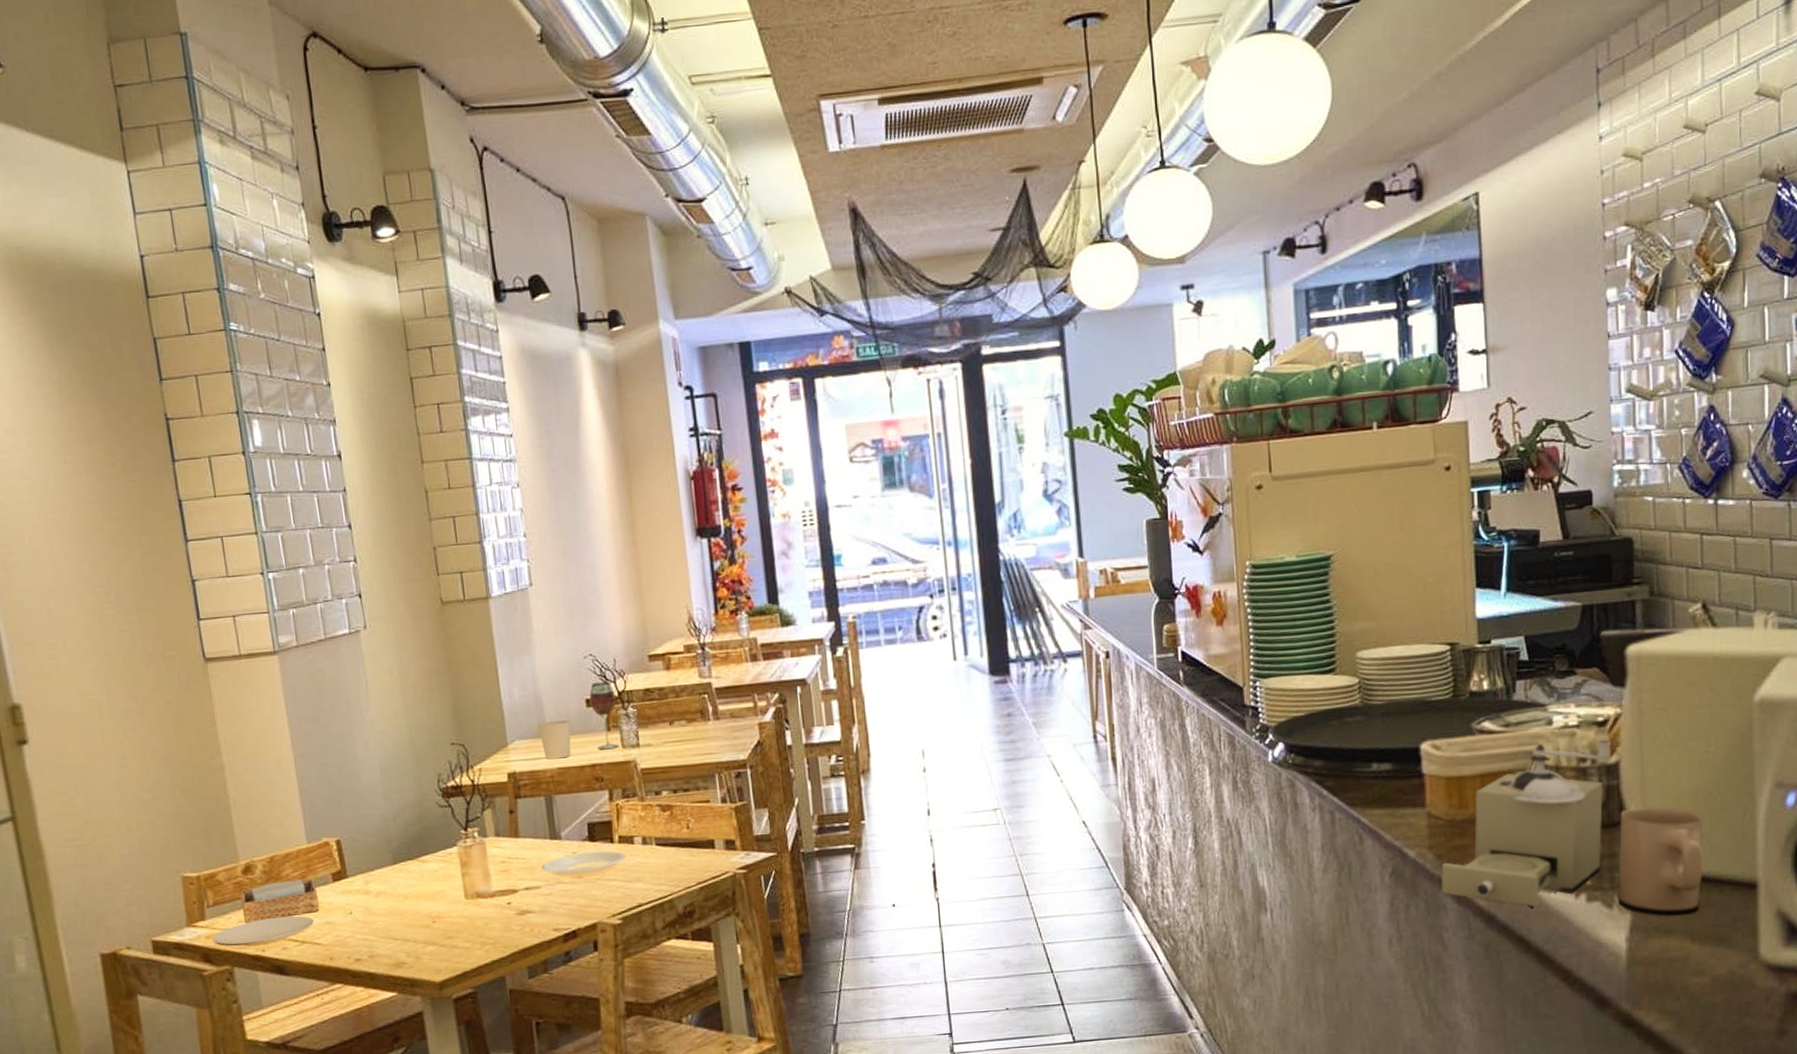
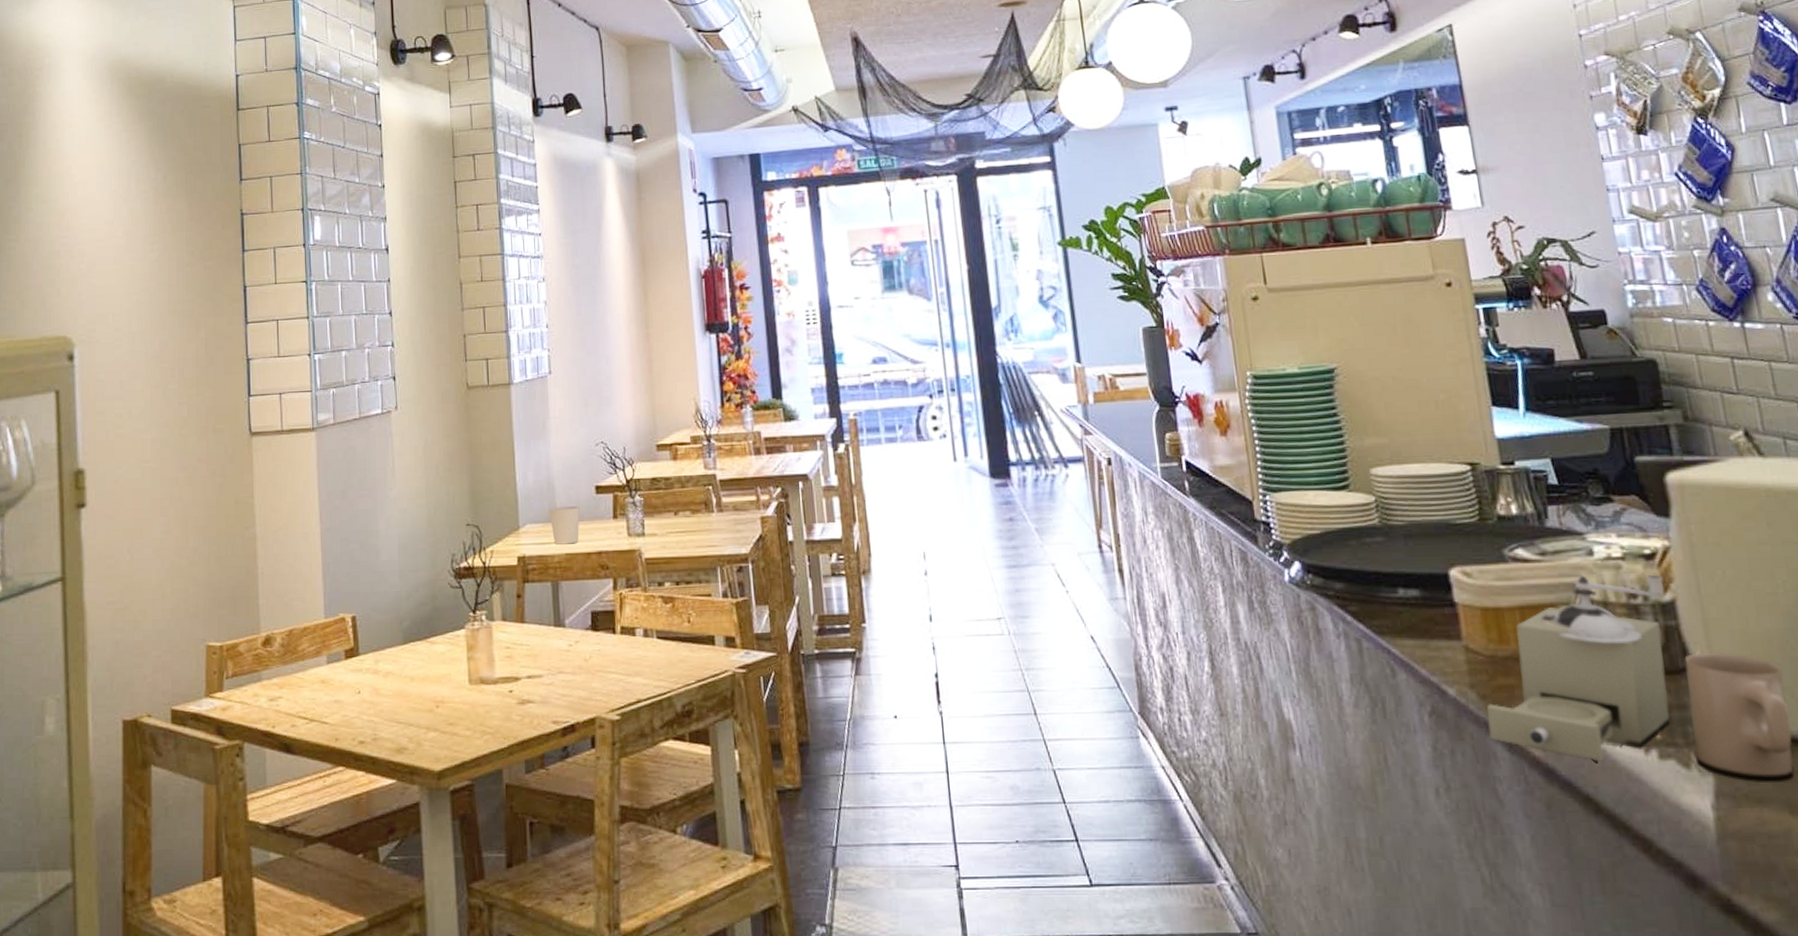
plate: present [211,915,314,947] -> none [226,692,323,722]
napkin holder: present [240,878,320,924] -> none [258,654,330,698]
plate: present [541,851,626,878] -> none [544,641,627,668]
wineglass: present [589,681,619,750] -> none [598,469,625,538]

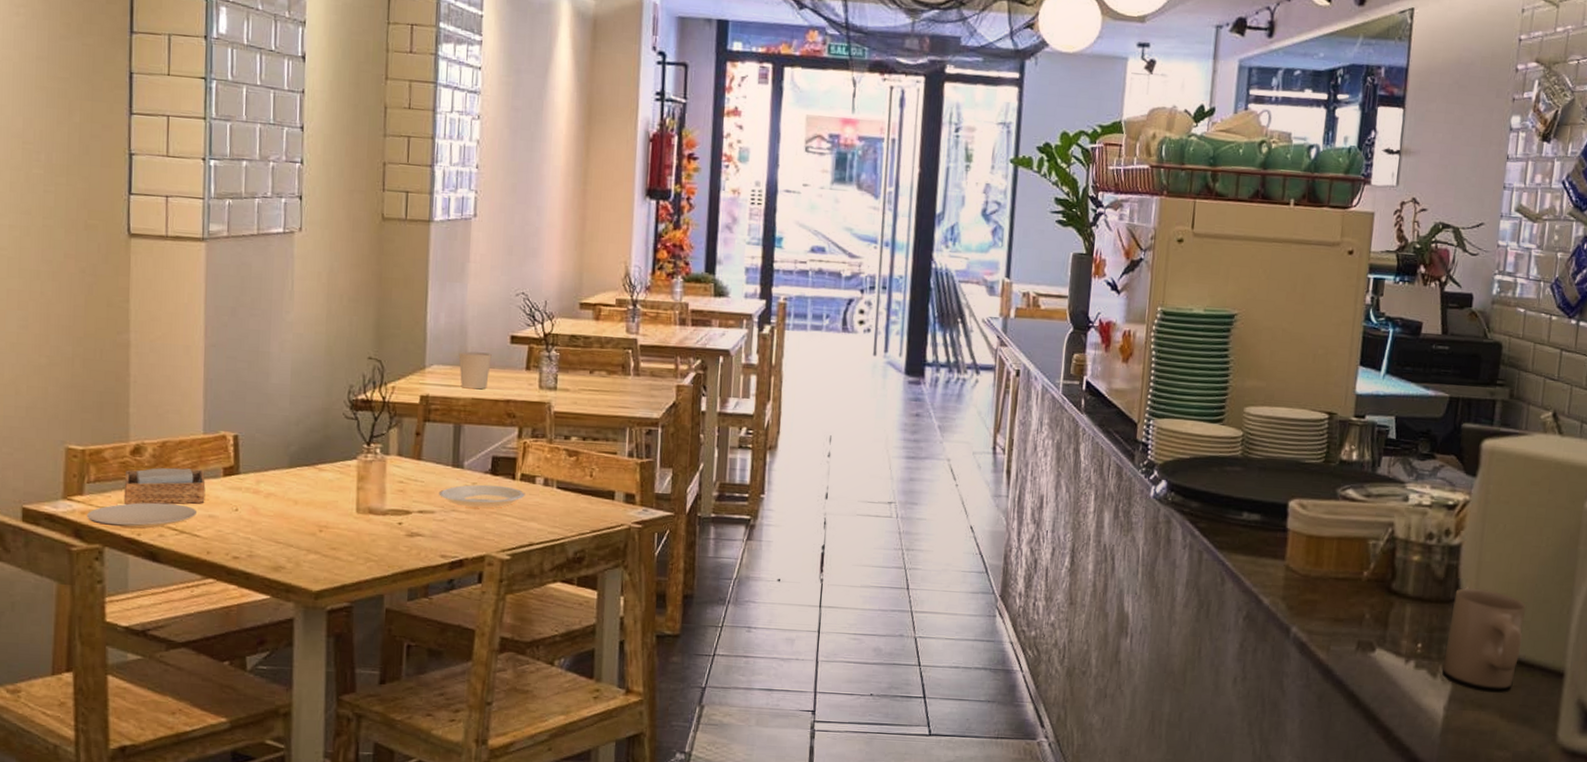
plate: none [226,692,323,722] -> present [86,502,197,530]
napkin holder: none [258,654,330,698] -> present [123,467,206,506]
plate: none [544,641,627,668] -> present [438,484,525,509]
coffee grinder: present [1487,575,1670,762] -> none [1287,516,1457,667]

